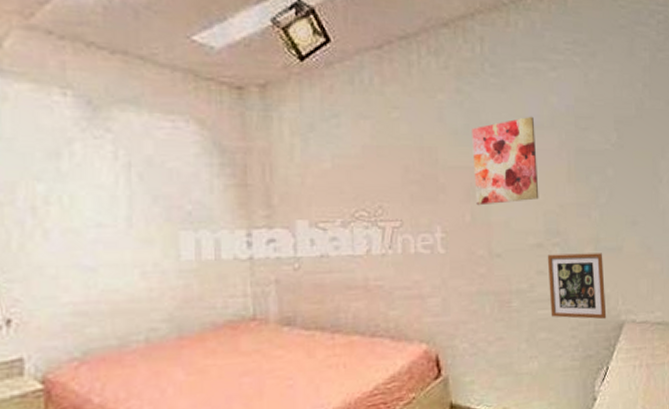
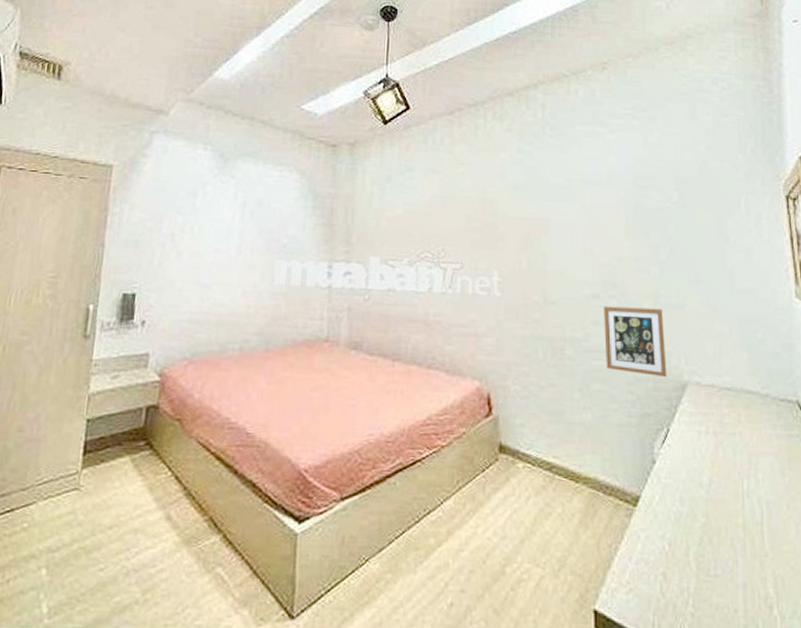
wall art: present [472,116,539,206] -> none [531,174,596,254]

